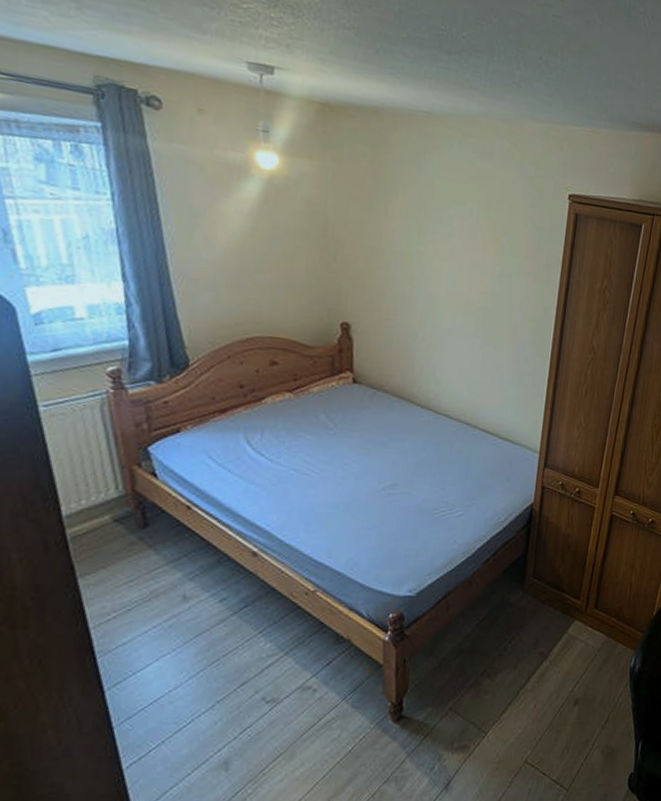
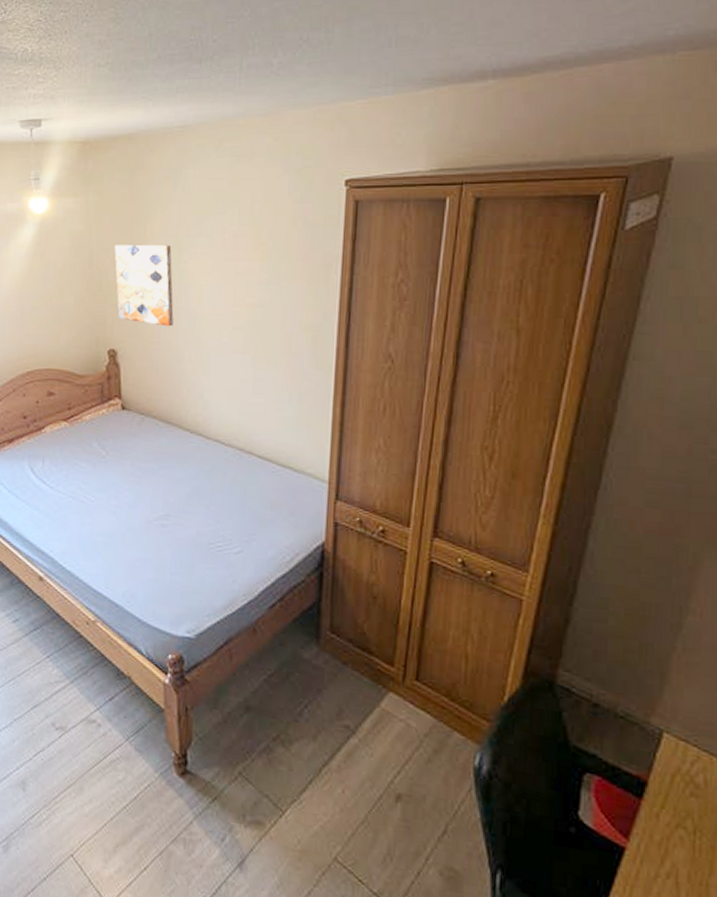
wall art: none [352,217,412,306] -> present [114,244,174,327]

